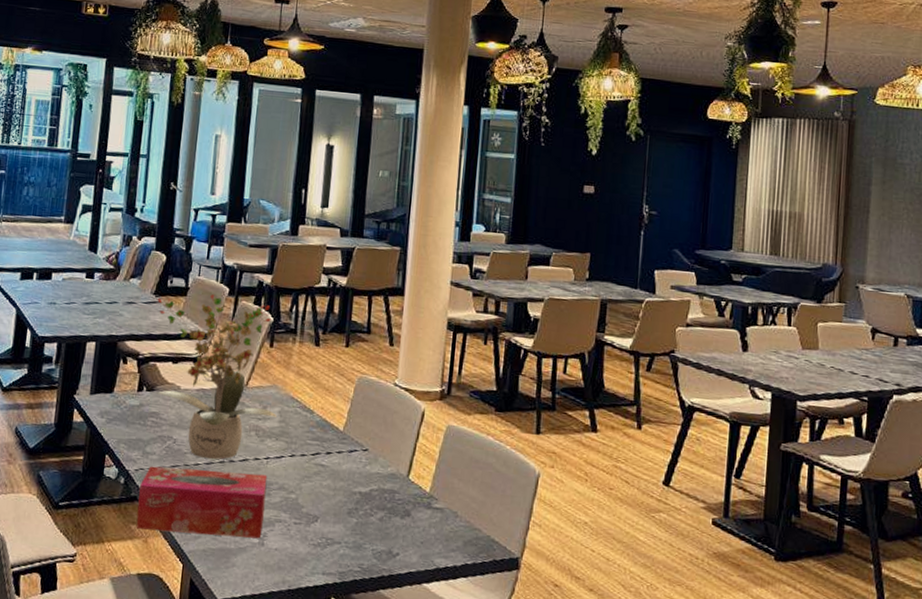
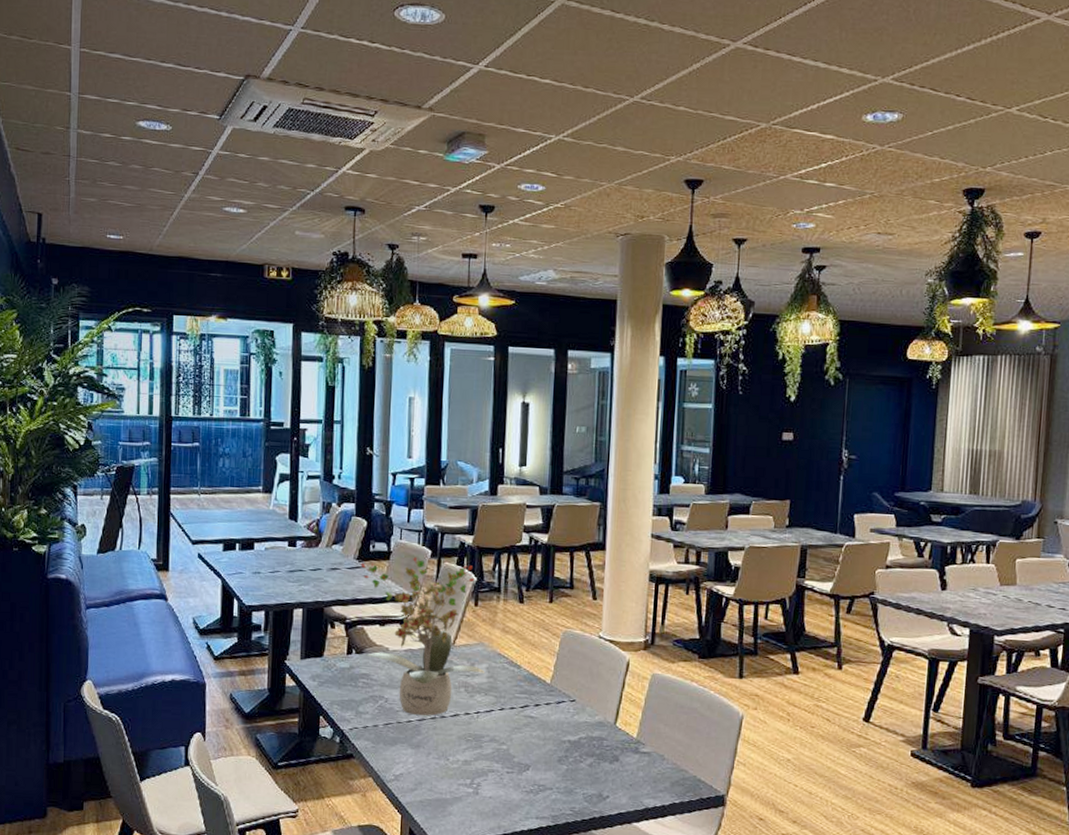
tissue box: present [136,466,268,539] -> none [354,725,479,788]

